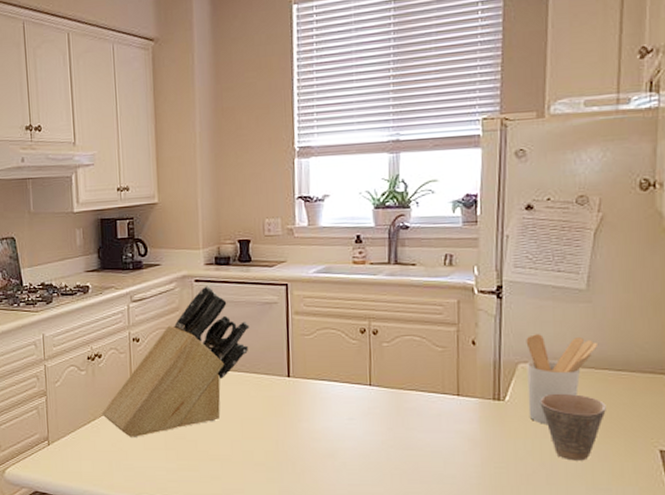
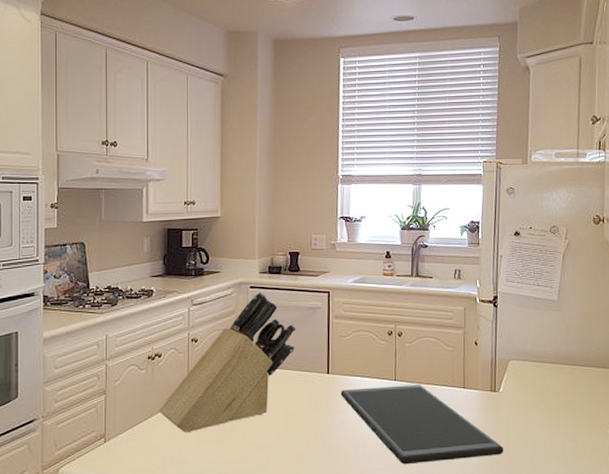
cutting board: none [304,391,512,481] -> present [340,385,504,465]
utensil holder: present [526,334,599,424] -> none [515,336,567,411]
cup: present [539,393,606,461] -> none [525,385,573,441]

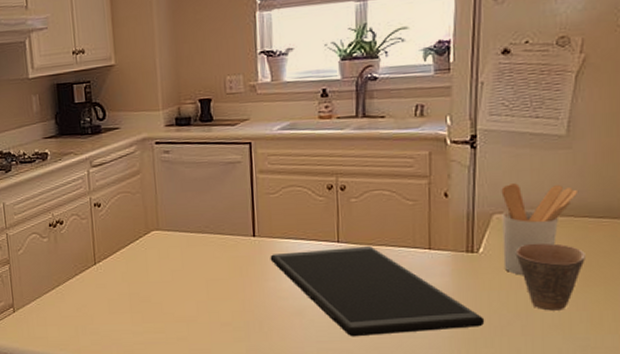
knife block: present [159,292,296,432] -> none [65,147,213,302]
utensil holder: none [515,336,567,411] -> present [501,183,579,275]
cup: none [525,385,573,441] -> present [515,243,585,311]

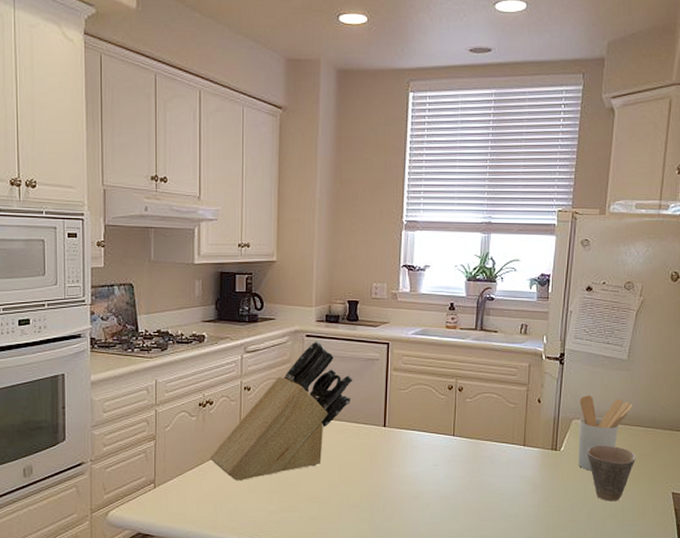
knife block: none [65,147,213,302] -> present [210,341,353,480]
cutting board: present [270,246,485,337] -> none [396,441,562,520]

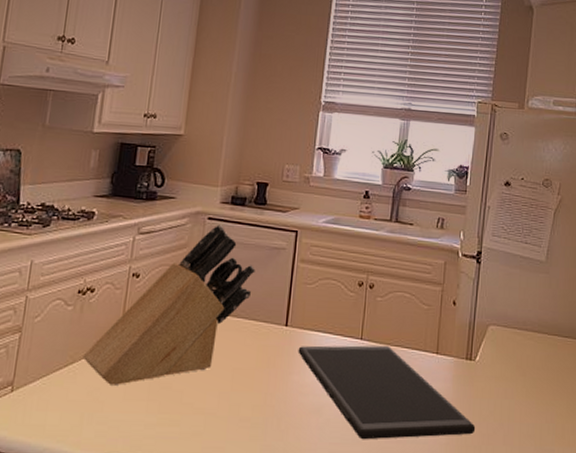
cutting board: none [396,441,562,520] -> present [298,345,476,440]
utensil holder: present [578,395,634,471] -> none [494,299,552,385]
cup: present [587,445,636,501] -> none [503,355,554,422]

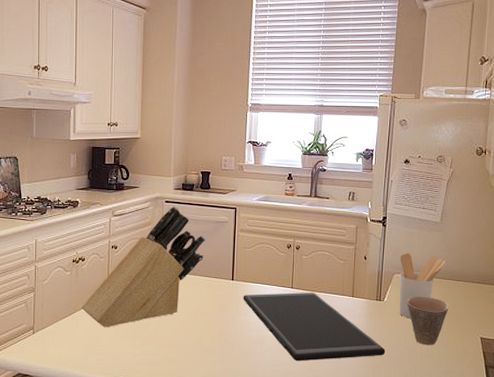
utensil holder: none [494,299,552,385] -> present [399,253,446,318]
cup: none [503,355,554,422] -> present [407,296,449,345]

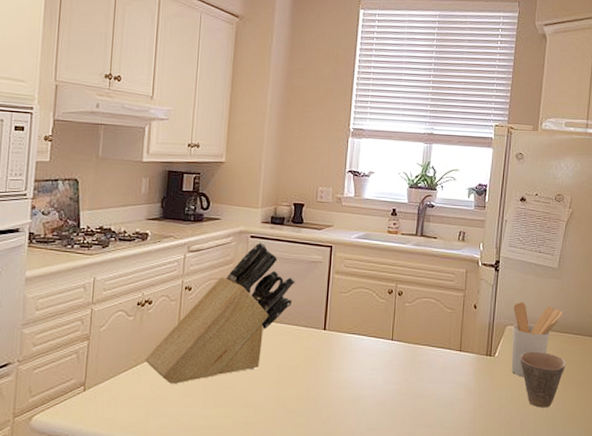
cutting board: present [243,292,386,362] -> none [335,345,496,426]

